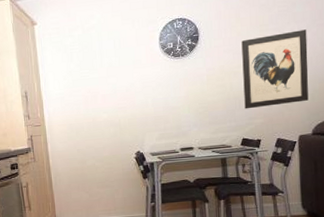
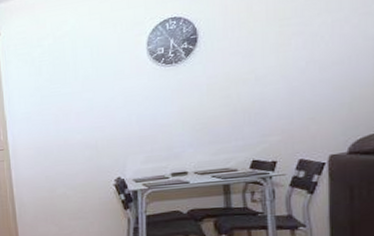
wall art: present [241,29,308,109] -> none [254,21,345,125]

